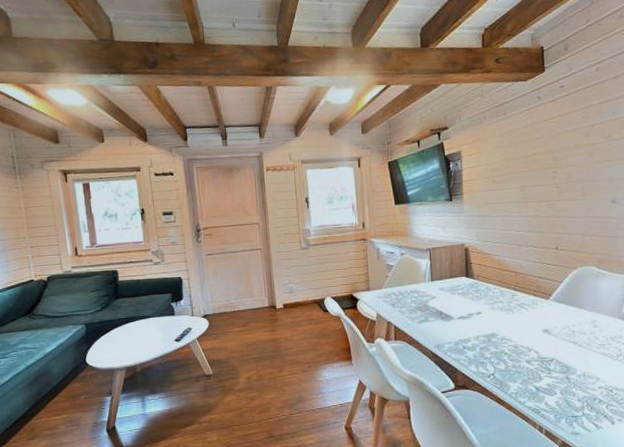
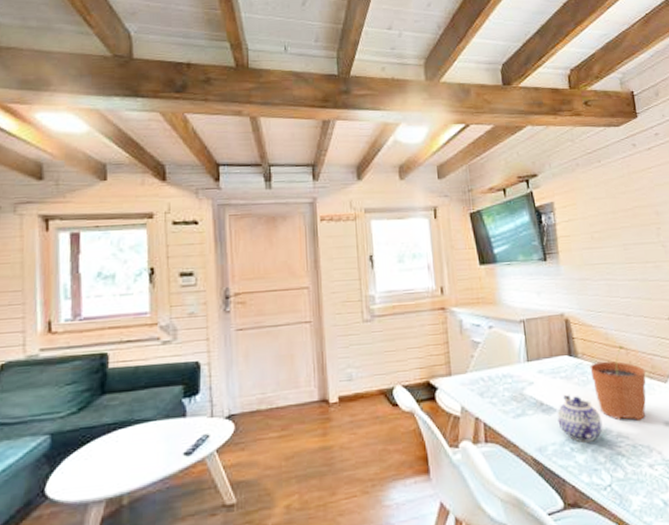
teapot: none [453,306,491,343] -> present [557,394,603,443]
plant pot: none [483,269,531,328] -> present [589,345,647,421]

